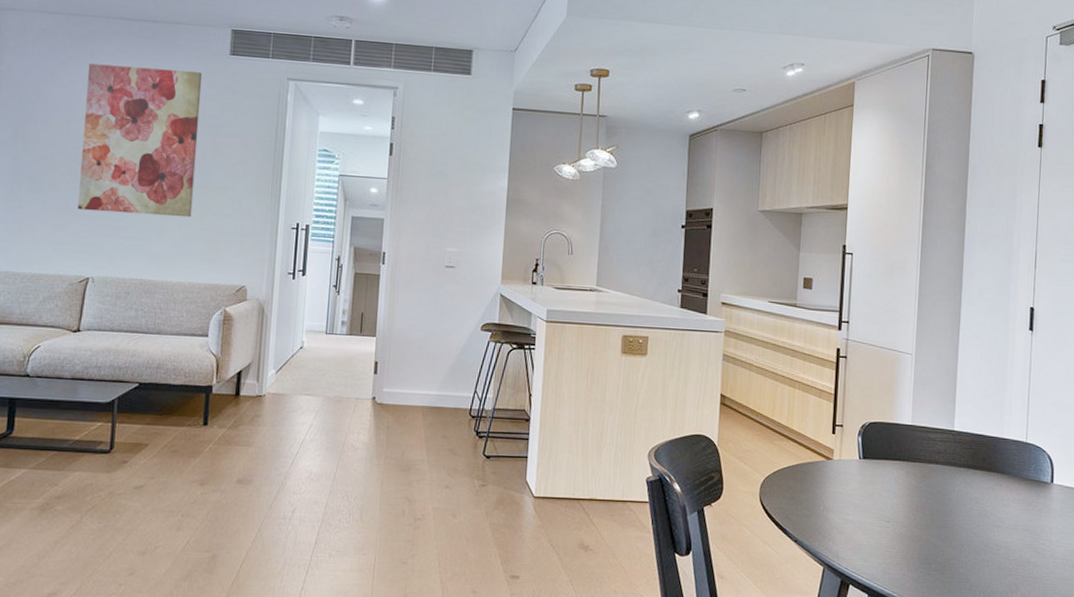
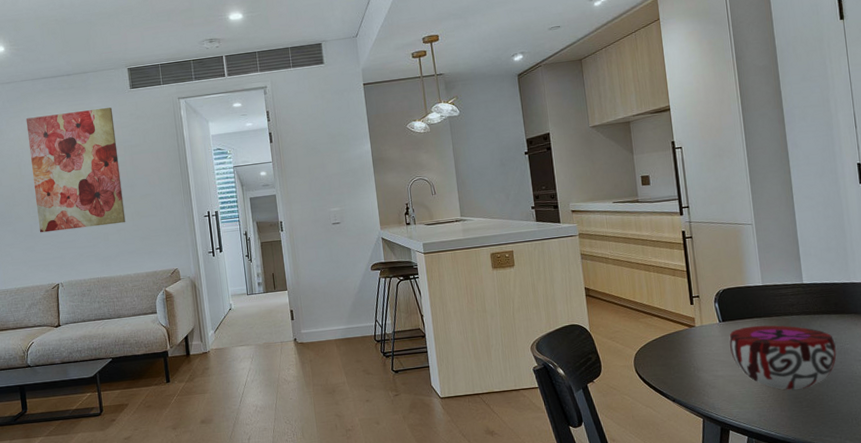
decorative bowl: none [865,469,976,549] -> present [728,325,837,390]

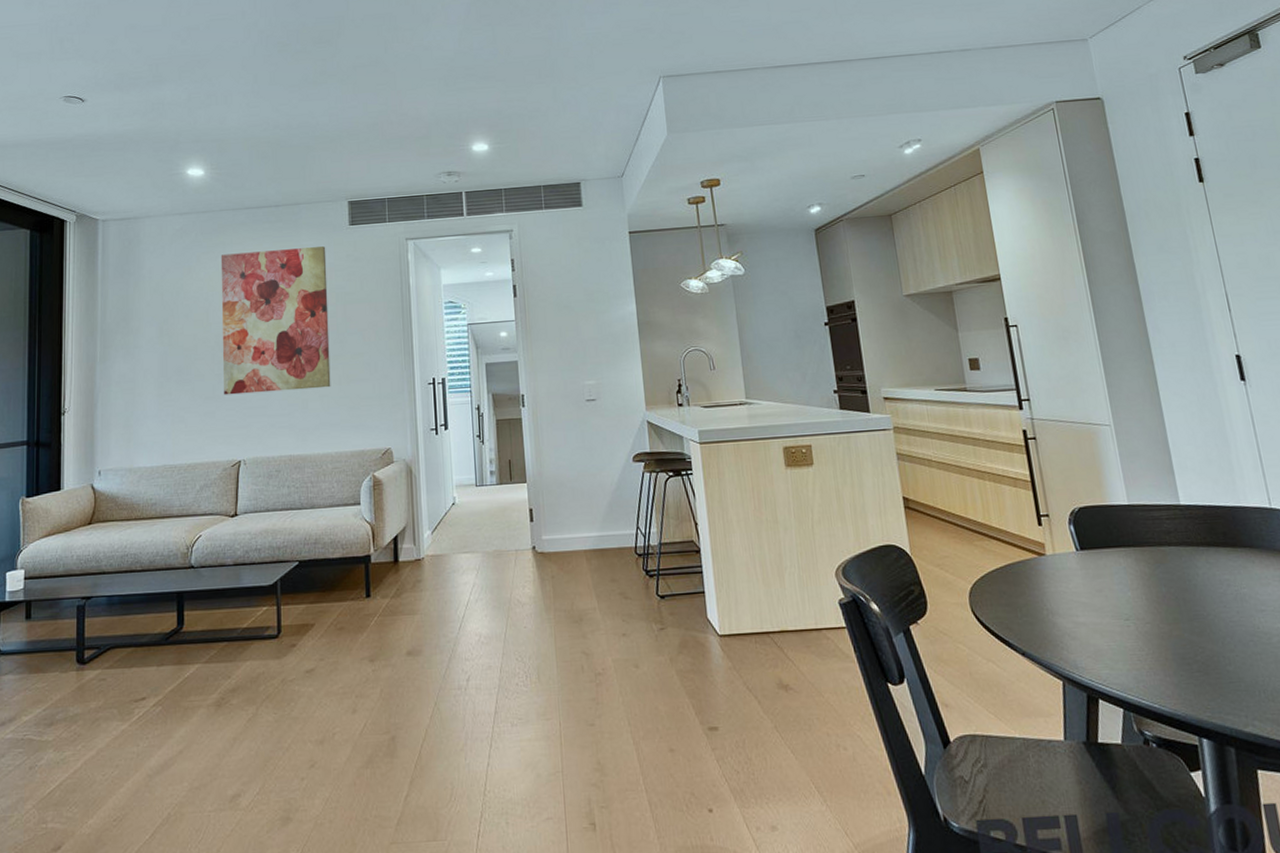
decorative bowl: present [728,325,837,390] -> none [1090,557,1232,647]

